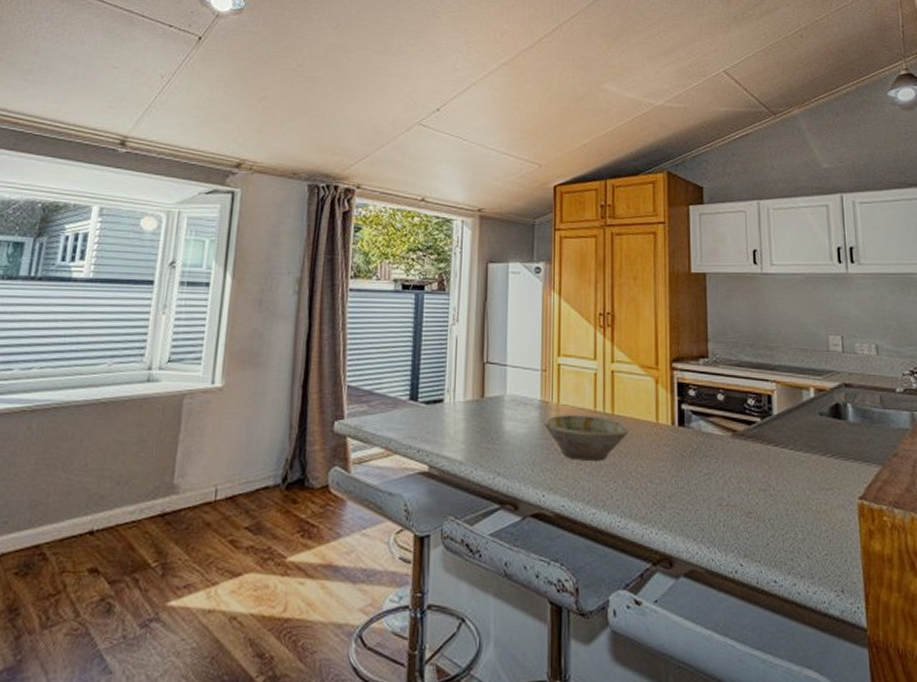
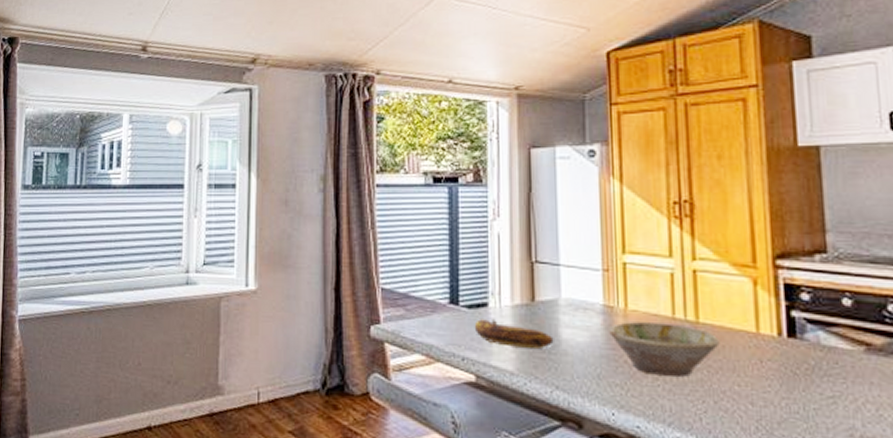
banana: none [430,413,498,439] -> present [474,318,554,348]

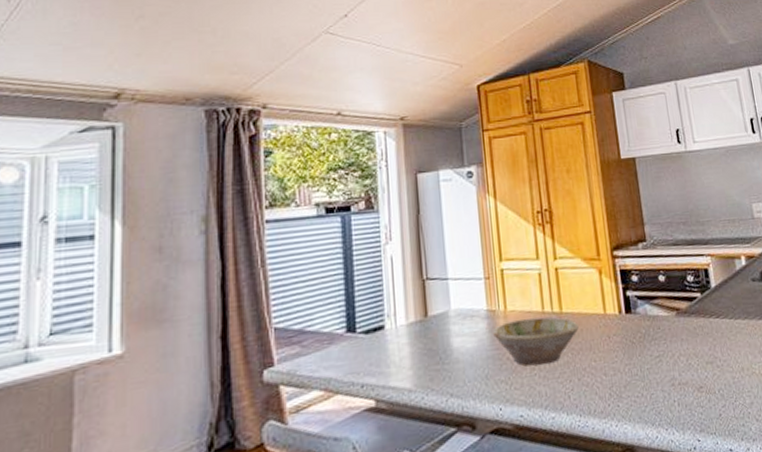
banana: present [474,318,554,348] -> none [372,339,447,365]

